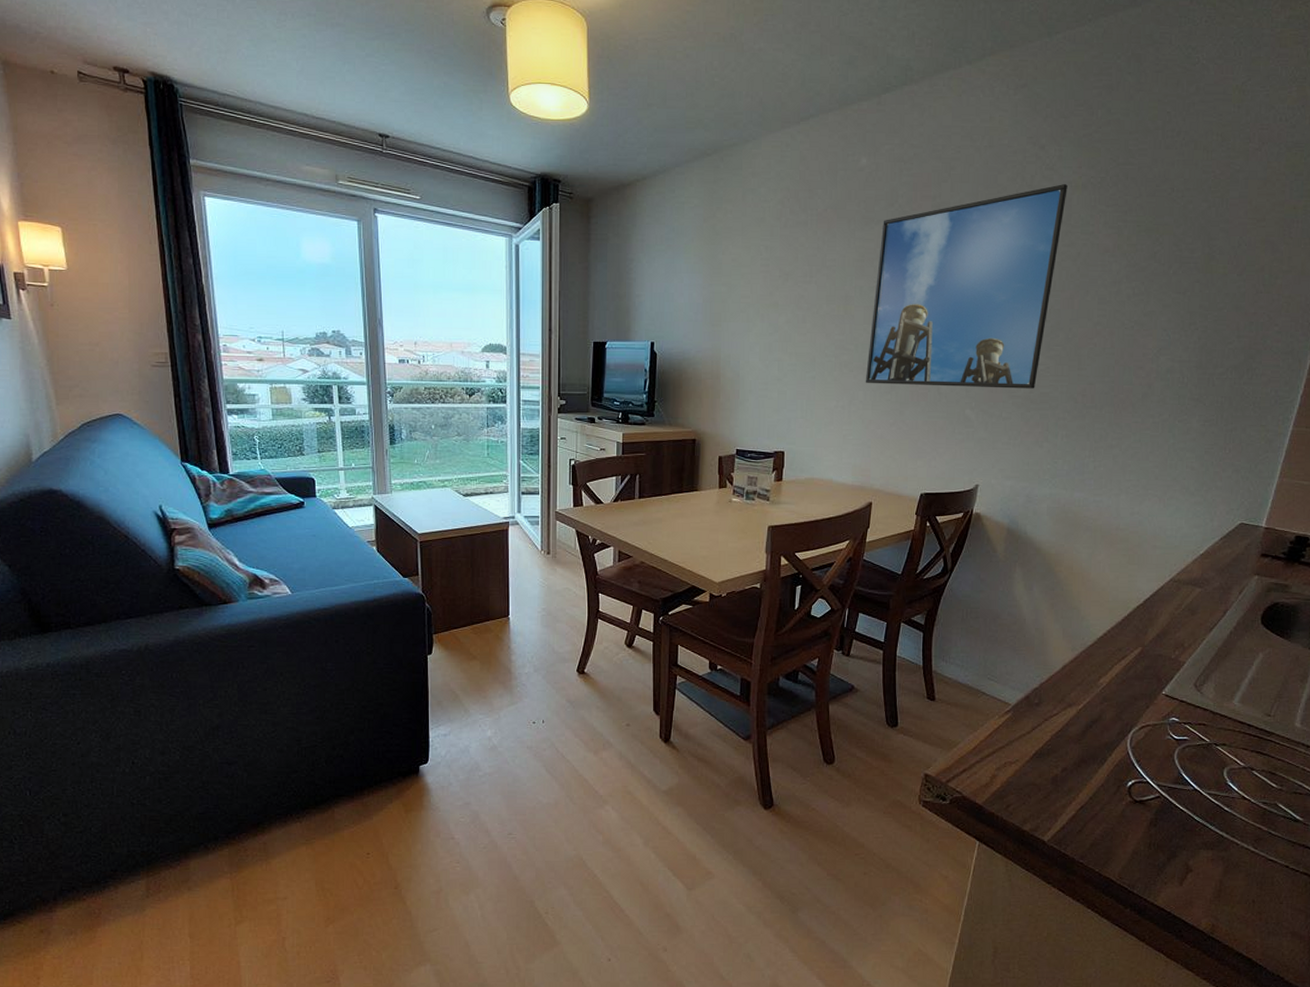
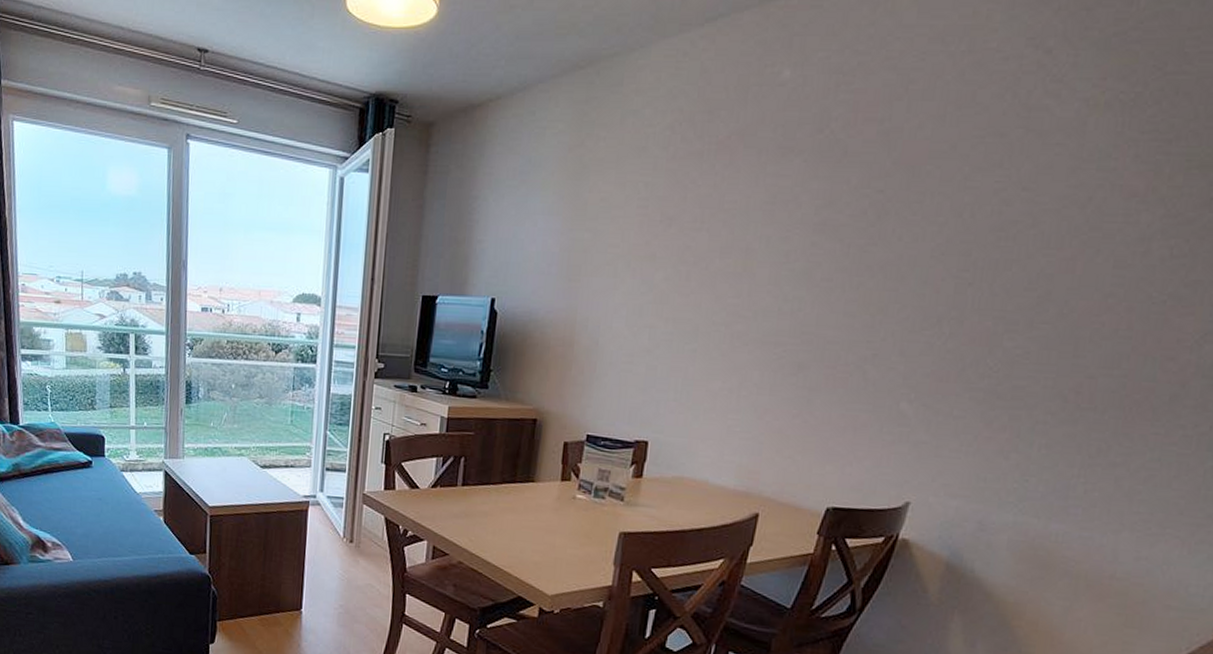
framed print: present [865,184,1068,389] -> none [763,102,1082,380]

